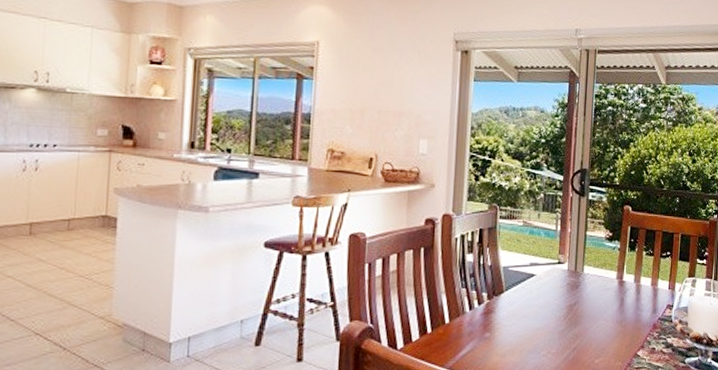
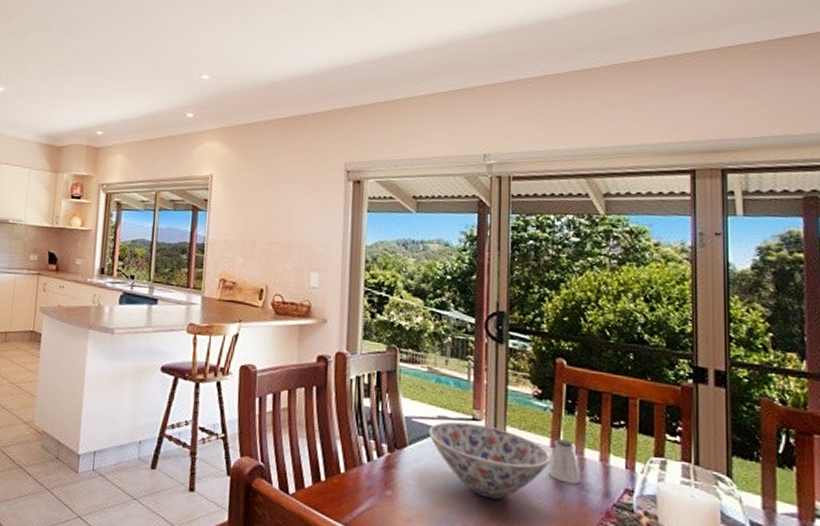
bowl: none [522,267,616,327] -> present [428,421,551,499]
saltshaker: none [614,272,637,306] -> present [549,439,580,484]

